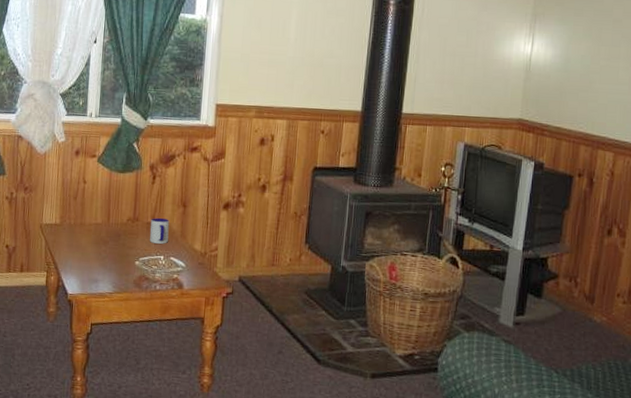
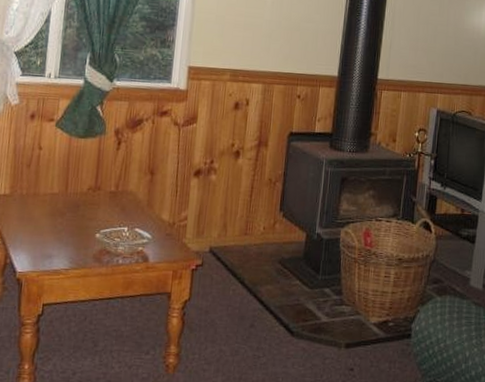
mug: present [149,218,170,244] -> none [112,186,135,214]

